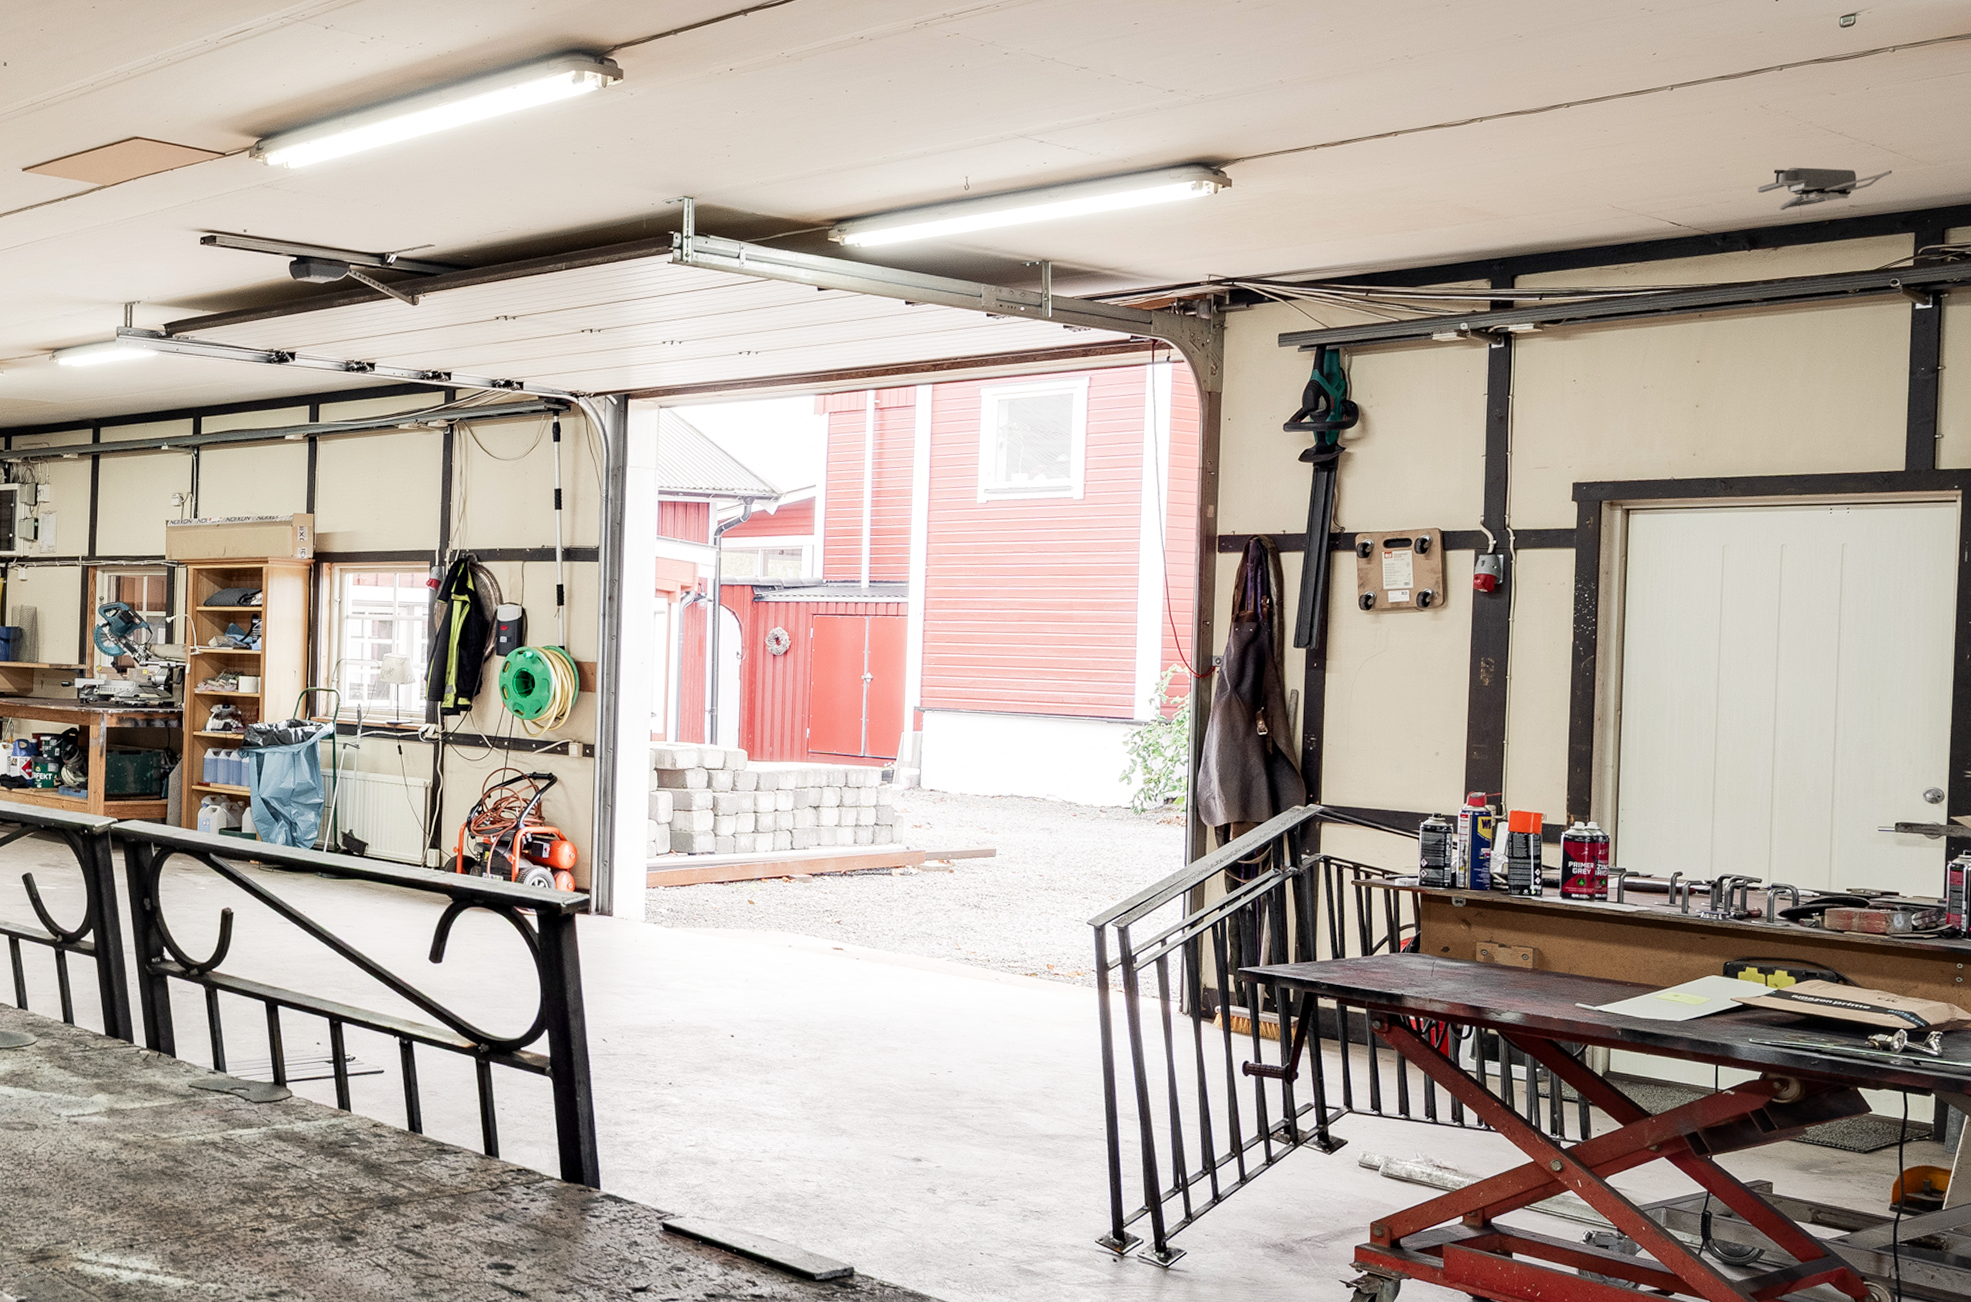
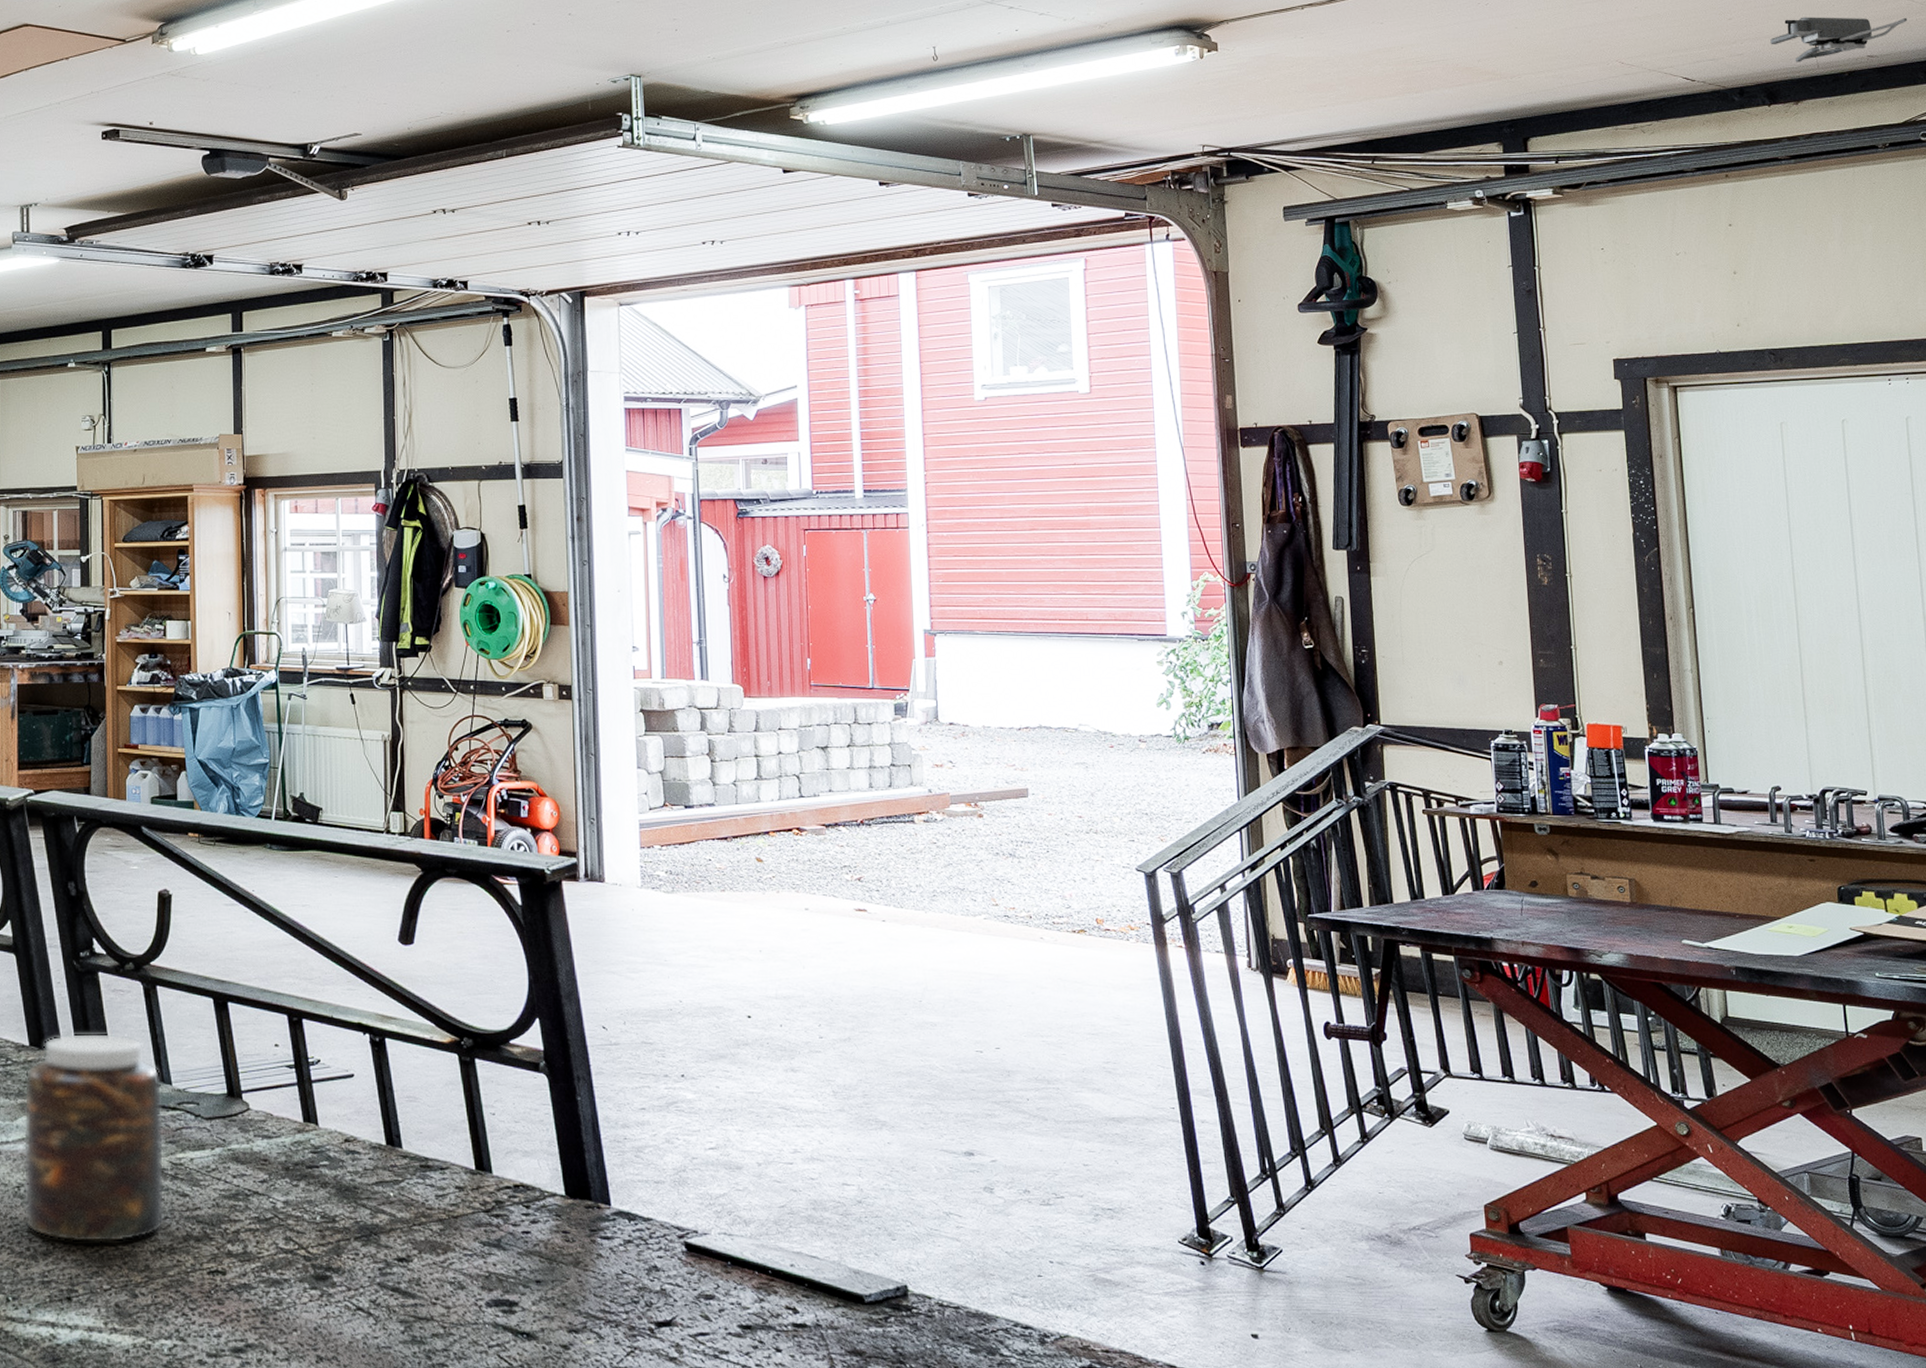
jar: none [96,1026,218,1202] -> present [23,1033,165,1243]

